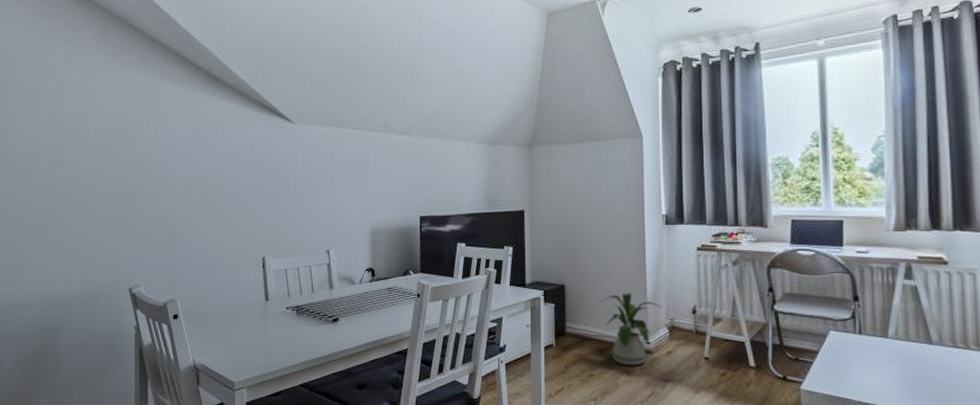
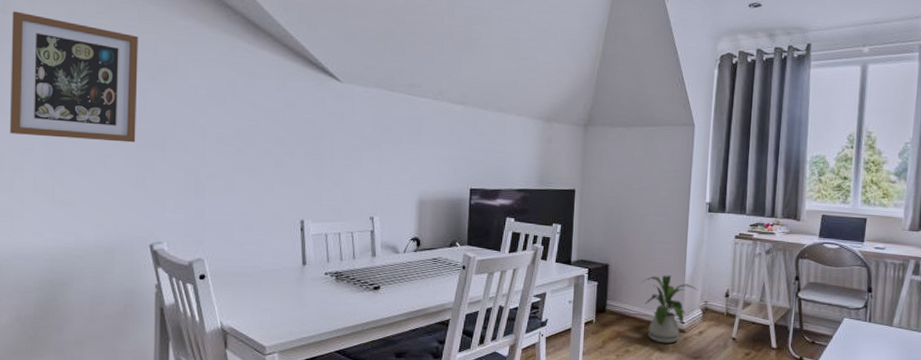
picture frame: none [11,86,116,195] -> present [10,11,138,143]

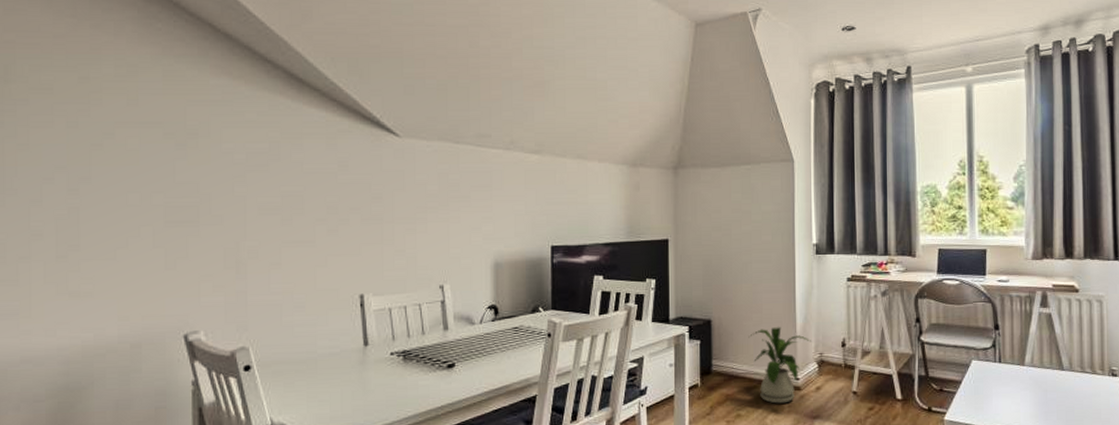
picture frame: present [10,11,138,143] -> none [13,79,165,220]

